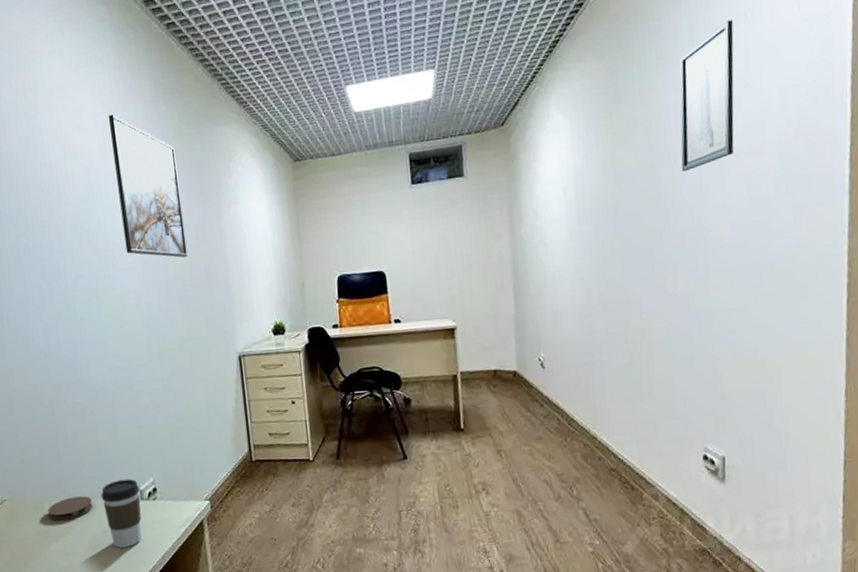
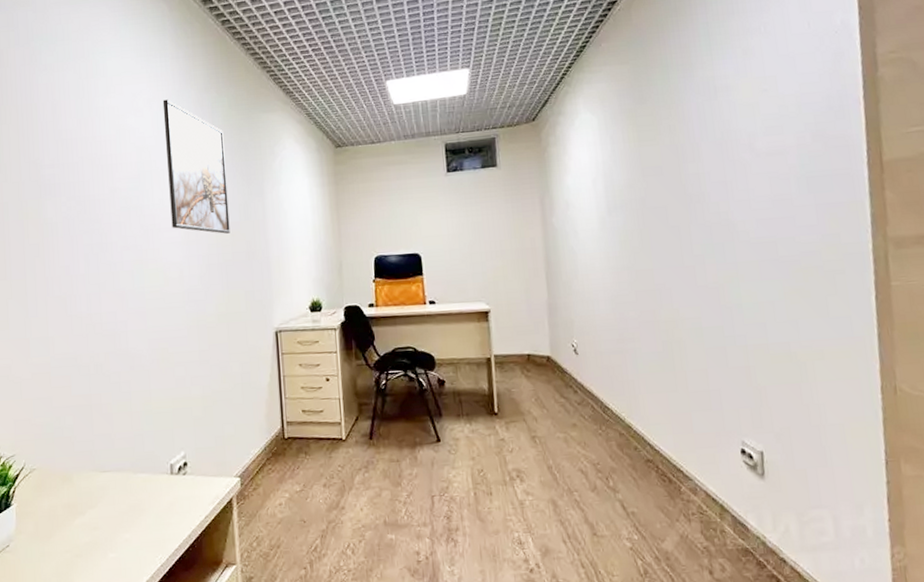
coaster: present [48,496,93,521] -> none [76,468,121,493]
coffee cup: present [101,479,142,548] -> none [131,452,171,524]
wall art: present [679,20,734,172] -> none [699,33,756,169]

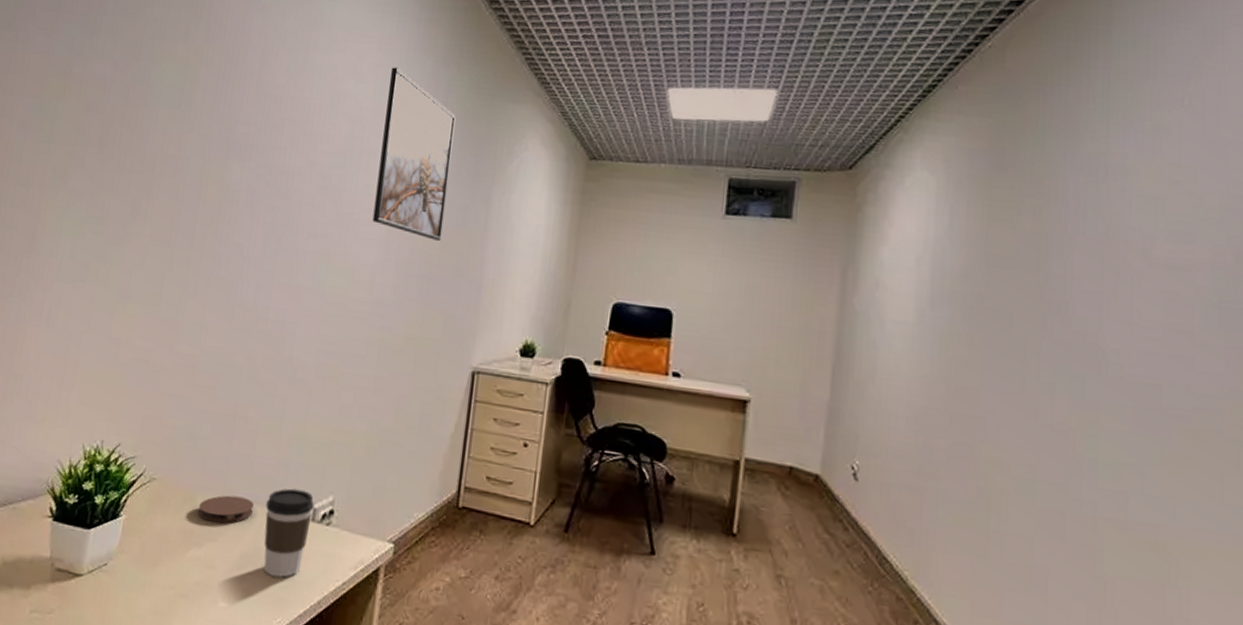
coaster: none [76,468,121,493] -> present [198,495,254,523]
coffee cup: none [131,452,171,524] -> present [263,488,315,578]

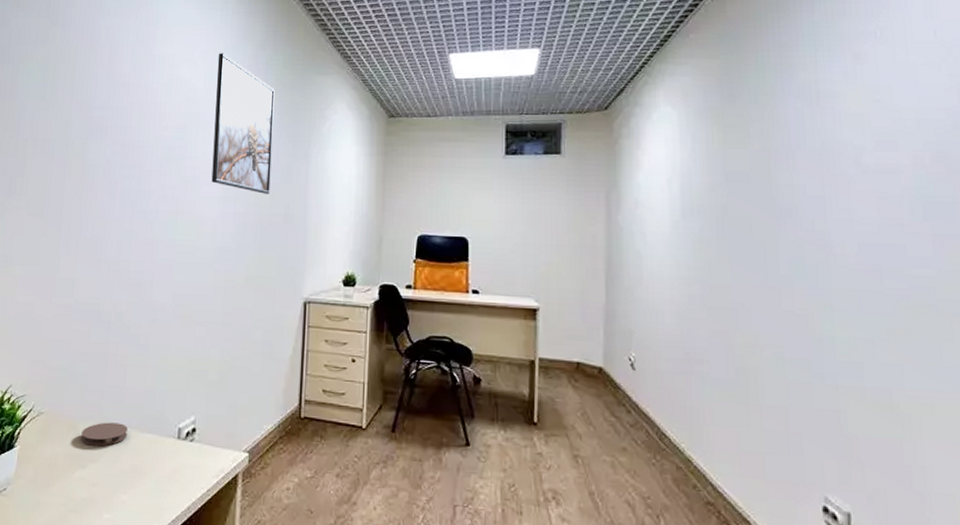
coffee cup: present [263,488,315,578] -> none [138,412,179,489]

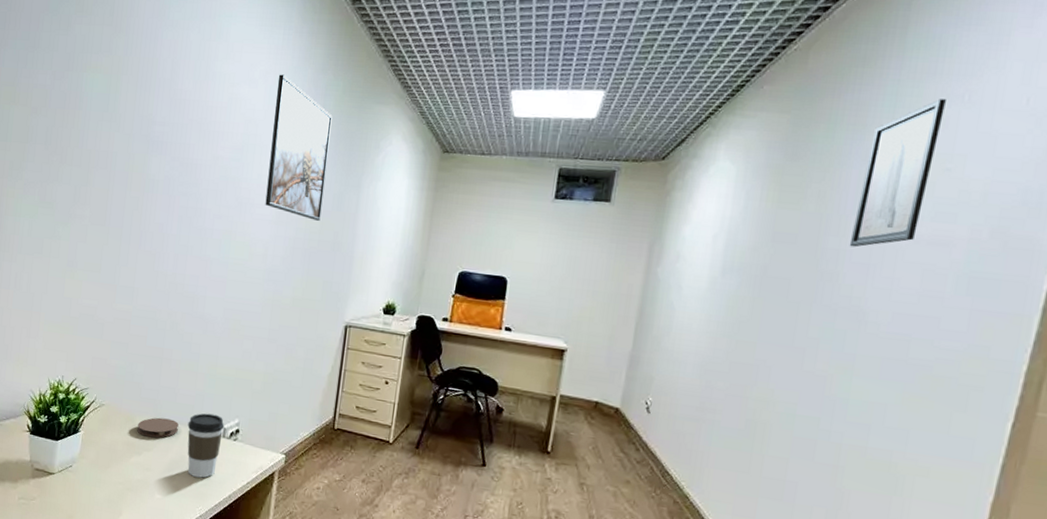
coffee cup: none [138,412,179,489] -> present [187,413,225,478]
wall art: none [800,36,862,181] -> present [849,99,946,248]

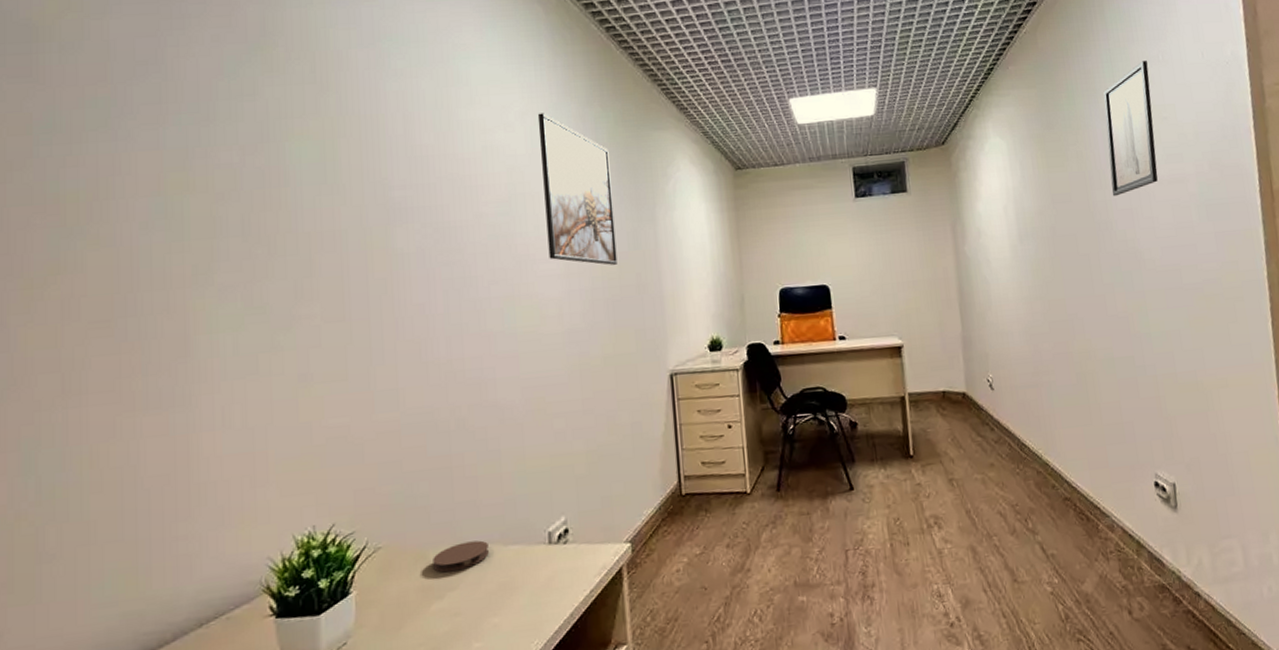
coffee cup: present [187,413,225,478] -> none [500,518,549,605]

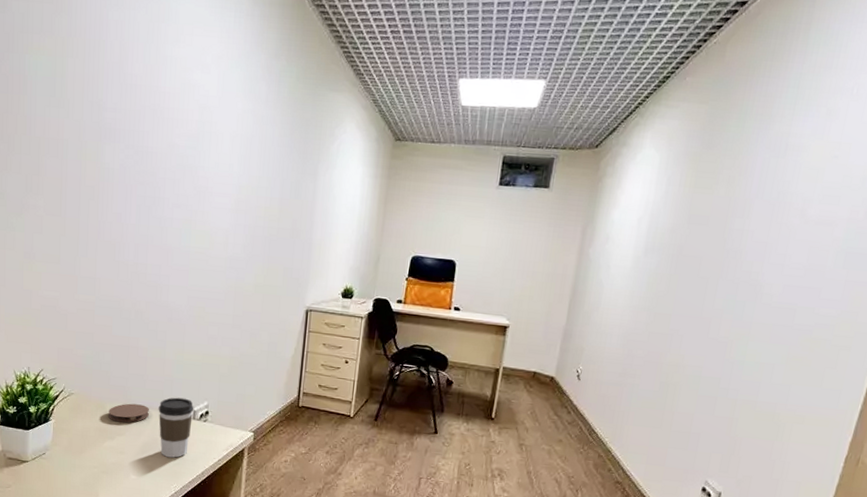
coffee cup: none [500,518,549,605] -> present [158,397,194,458]
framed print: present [537,113,618,265] -> none [223,59,287,209]
wall art: present [1103,61,1158,197] -> none [751,92,838,228]

